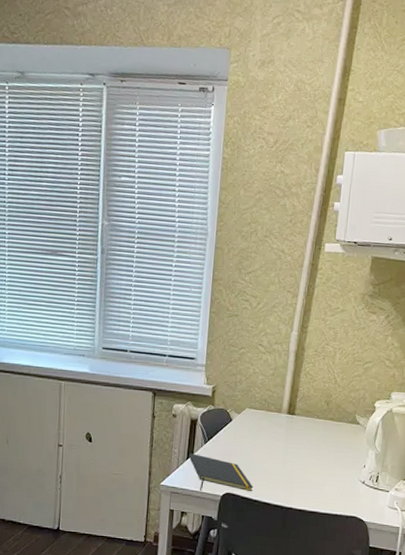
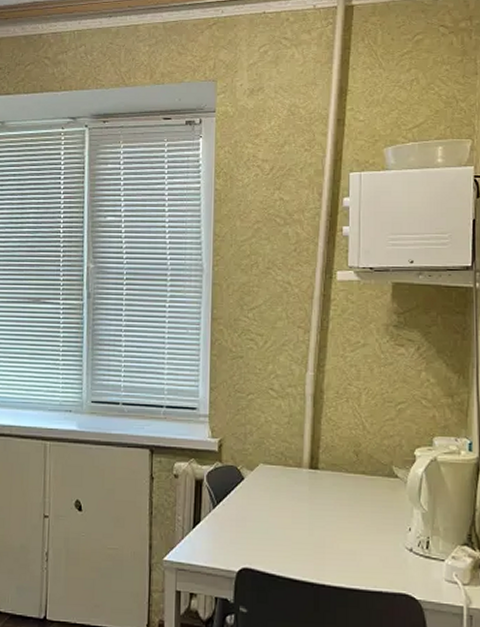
notepad: present [188,453,254,492] -> none [195,520,276,567]

